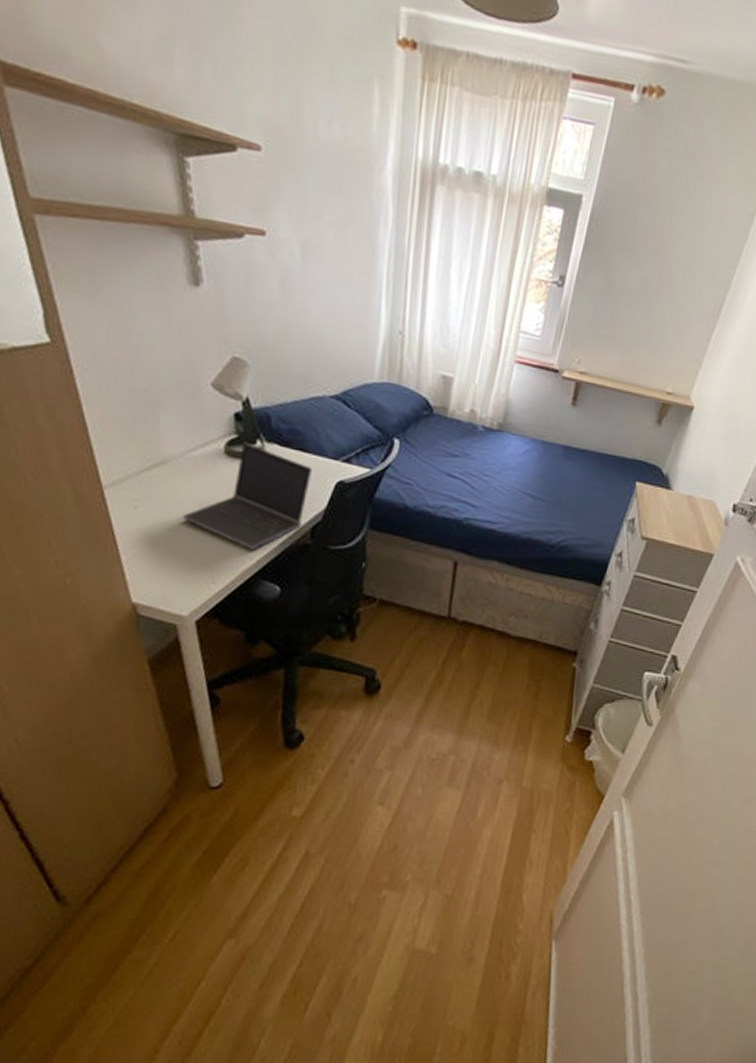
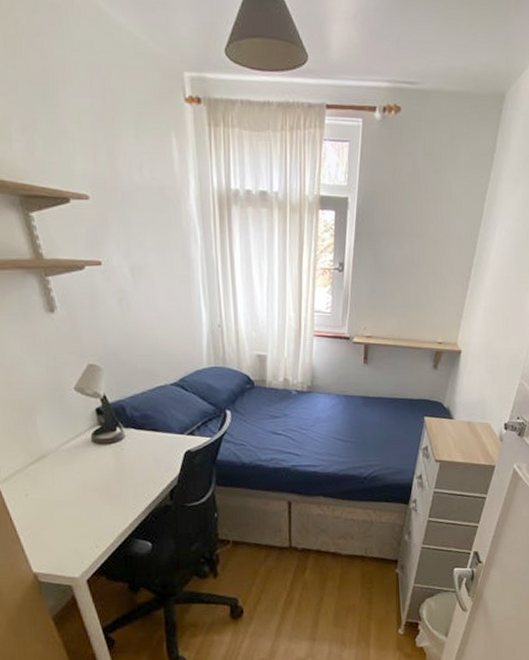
laptop computer: present [182,442,313,551] -> none [64,430,165,517]

